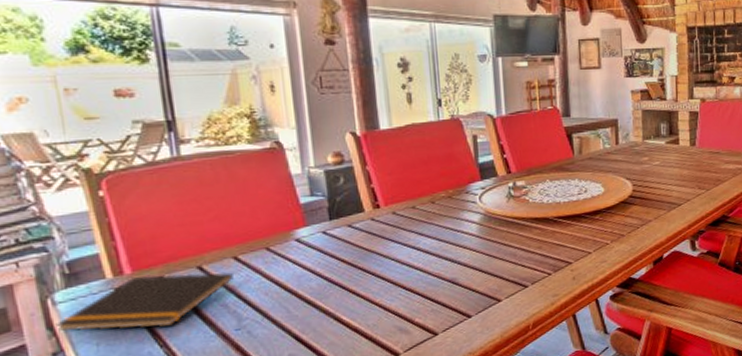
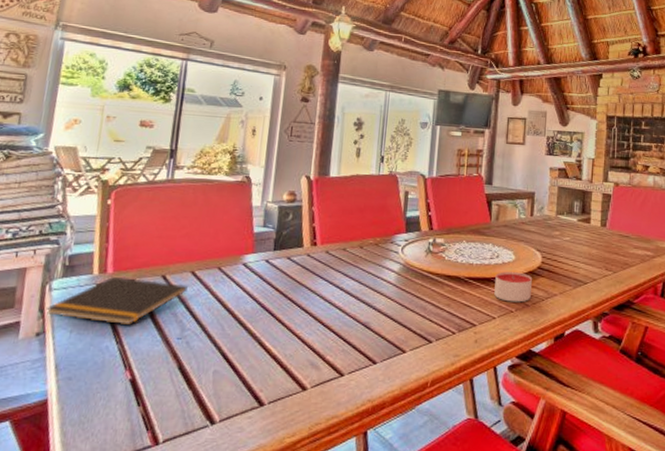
candle: none [586,204,625,235] -> present [494,271,532,303]

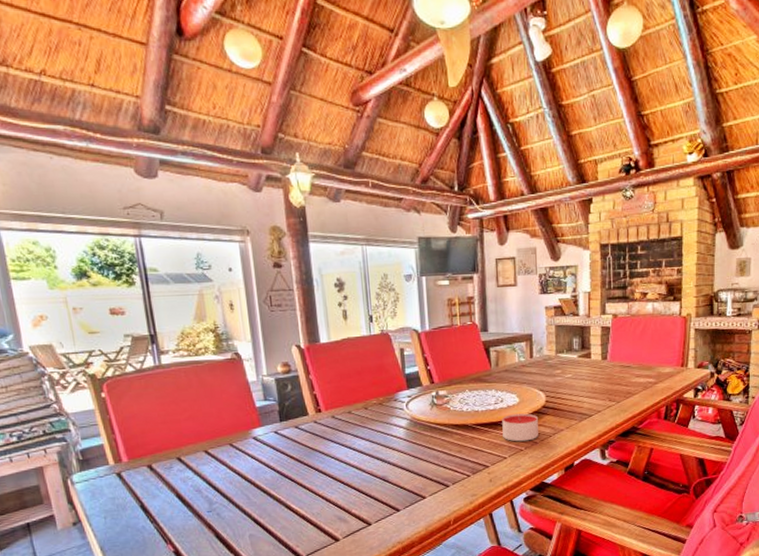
notepad: present [46,277,188,326] -> none [74,463,205,507]

